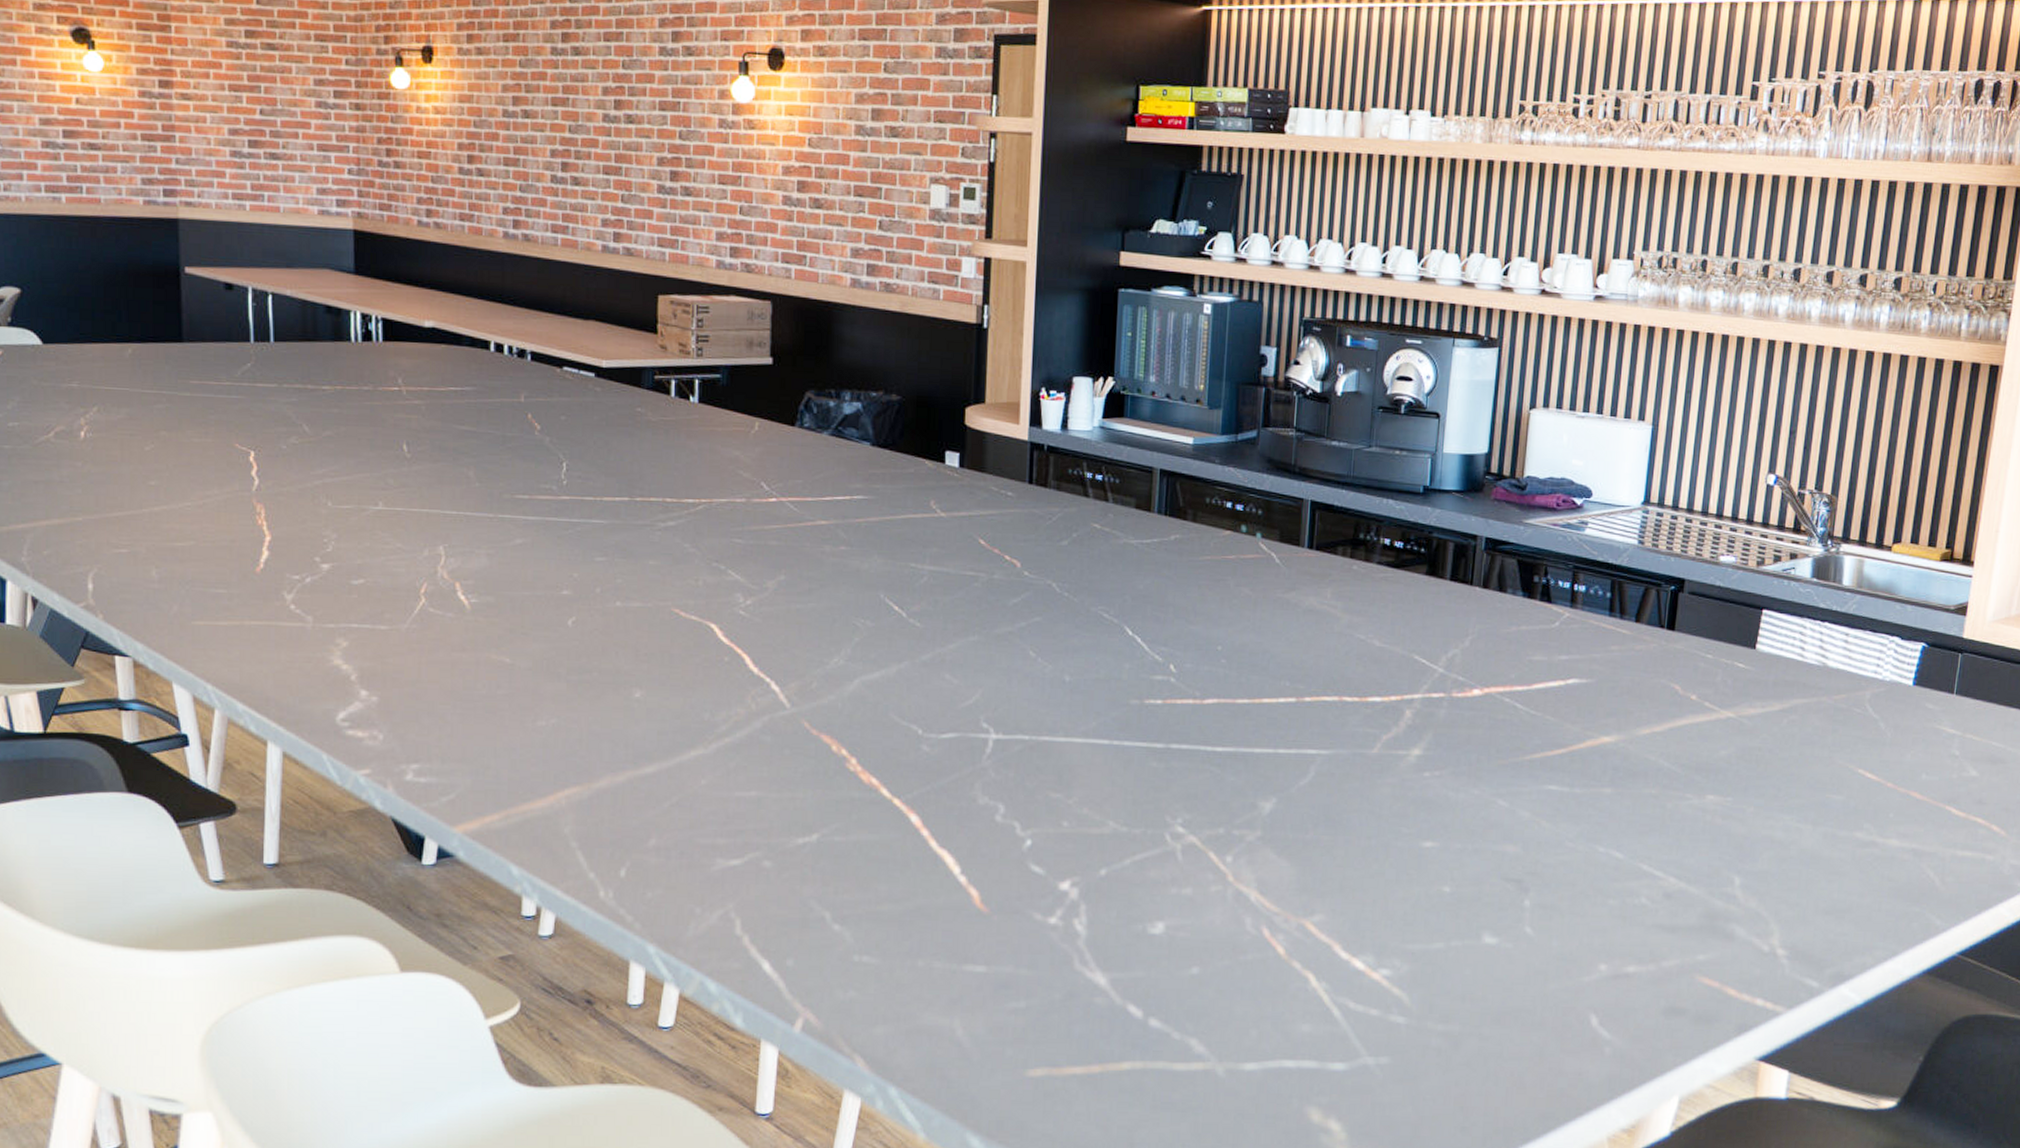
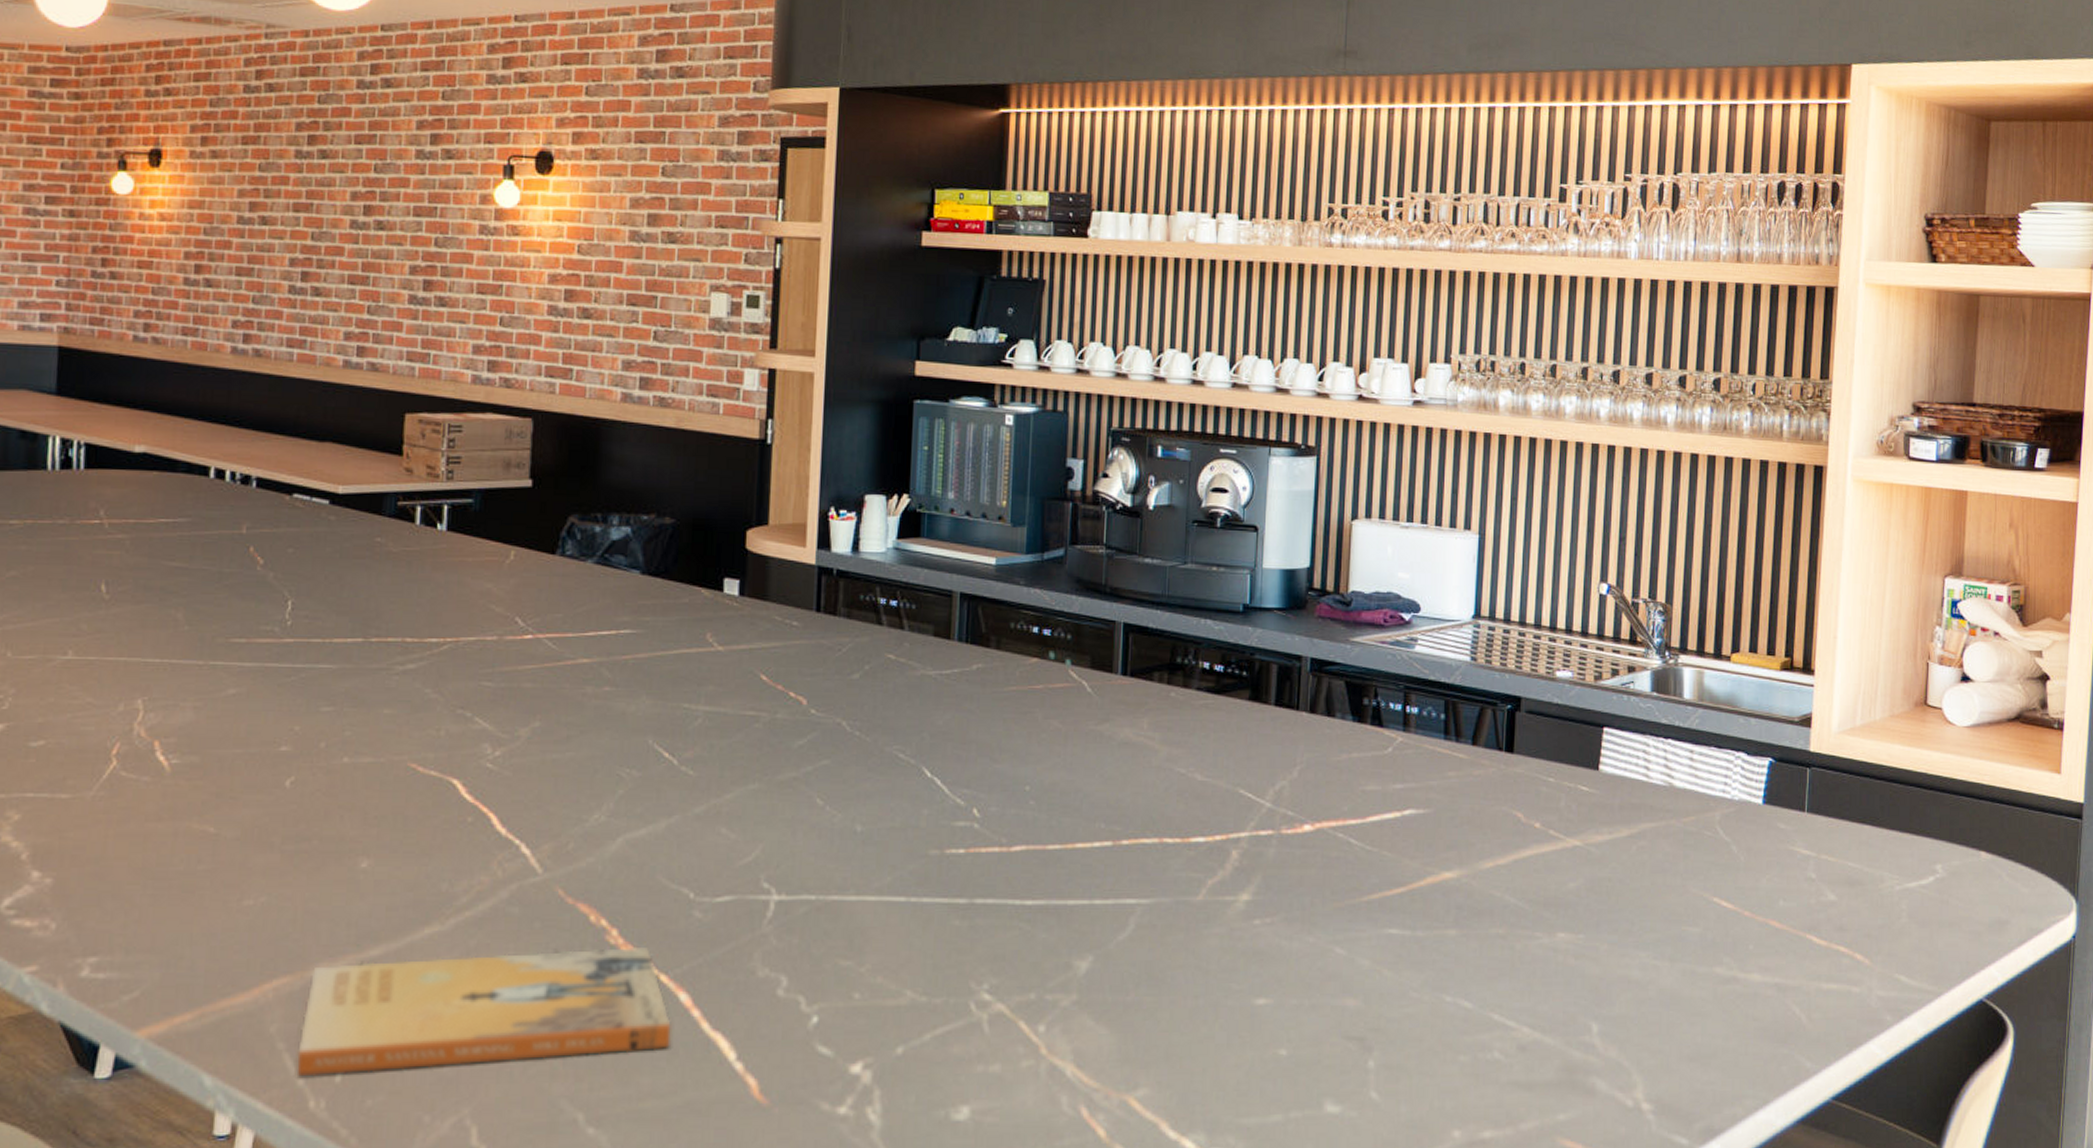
book: none [588,773,904,871] -> present [296,946,671,1077]

